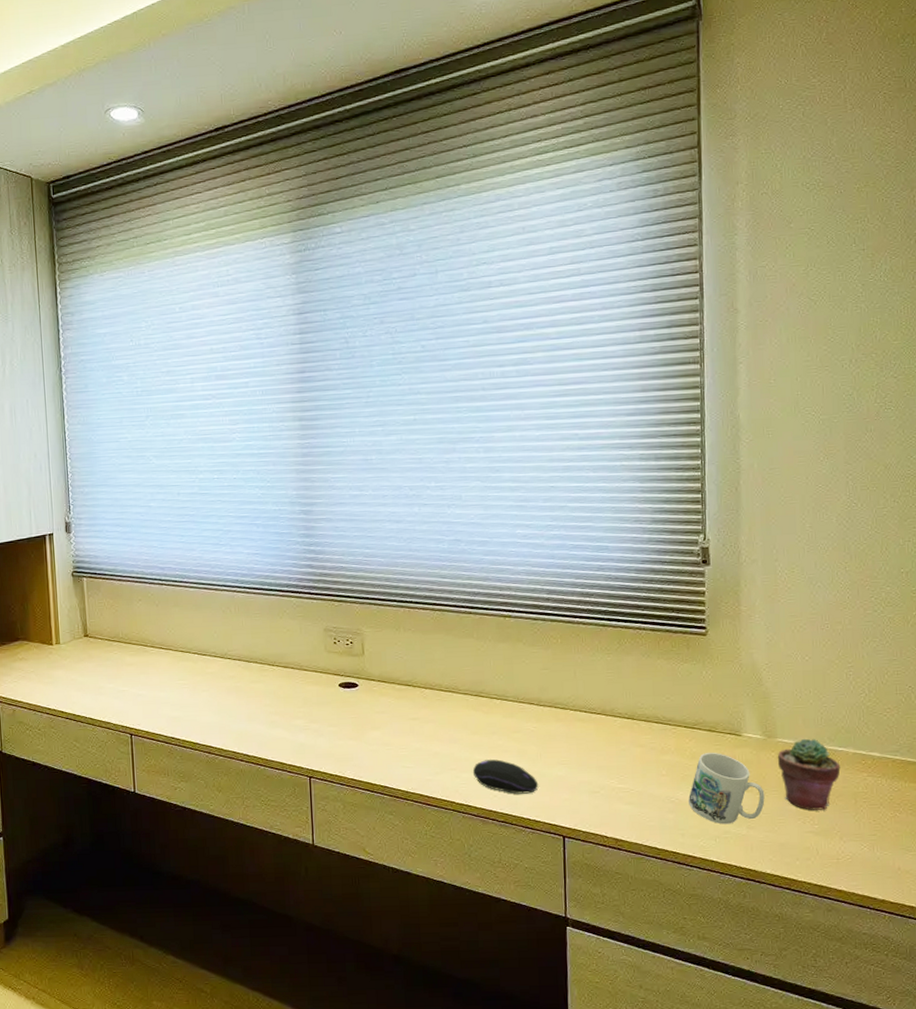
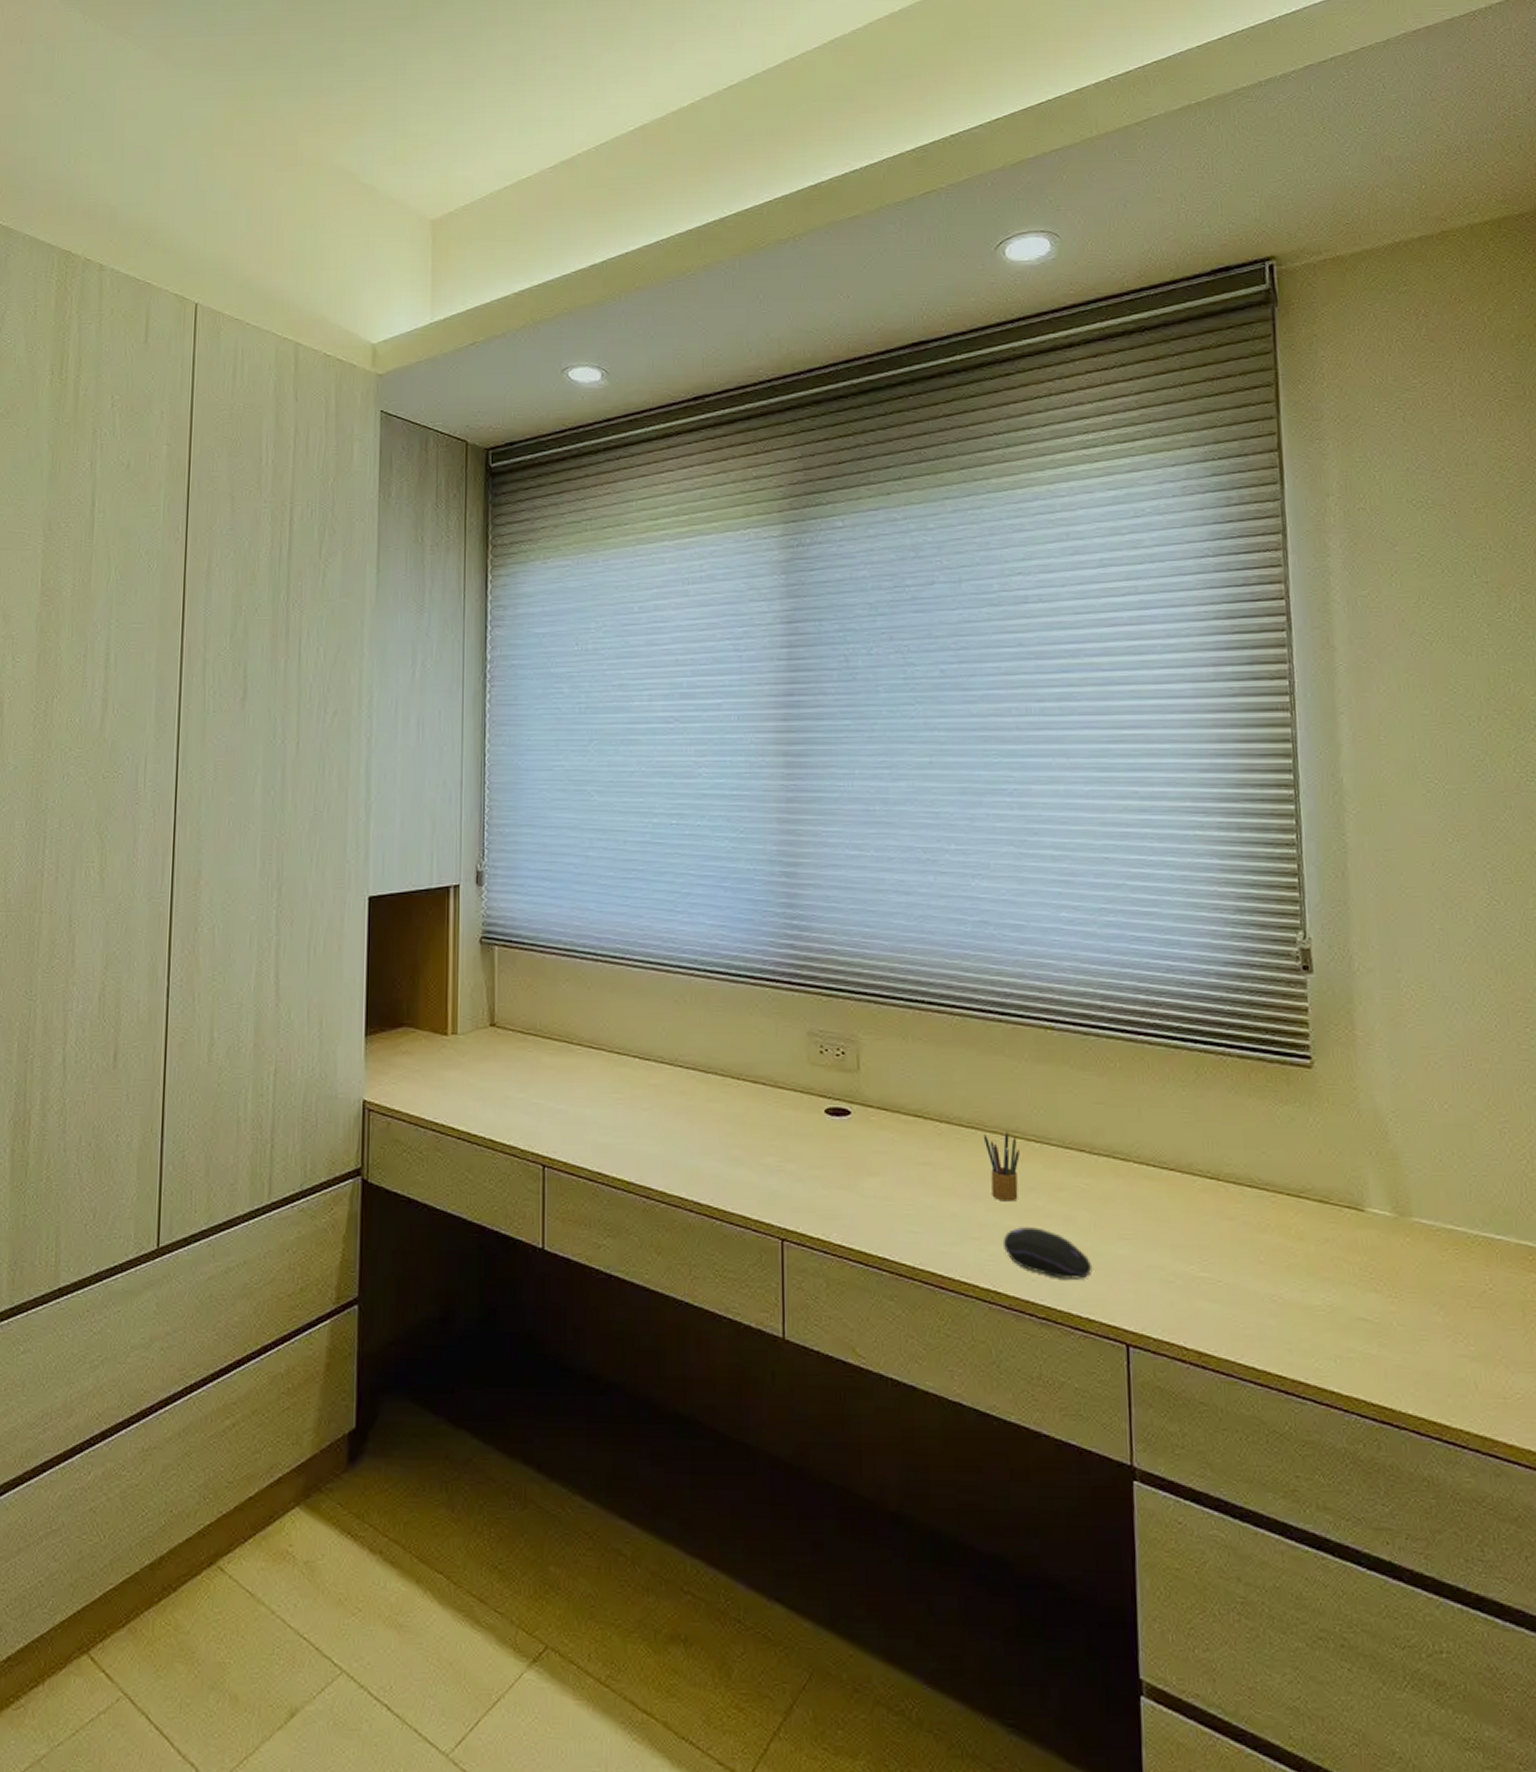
pencil box: none [457,692,485,743] -> present [983,1131,1020,1202]
mug: present [688,752,765,824] -> none [1296,1232,1401,1339]
potted succulent: present [777,738,841,810] -> none [1413,1219,1501,1324]

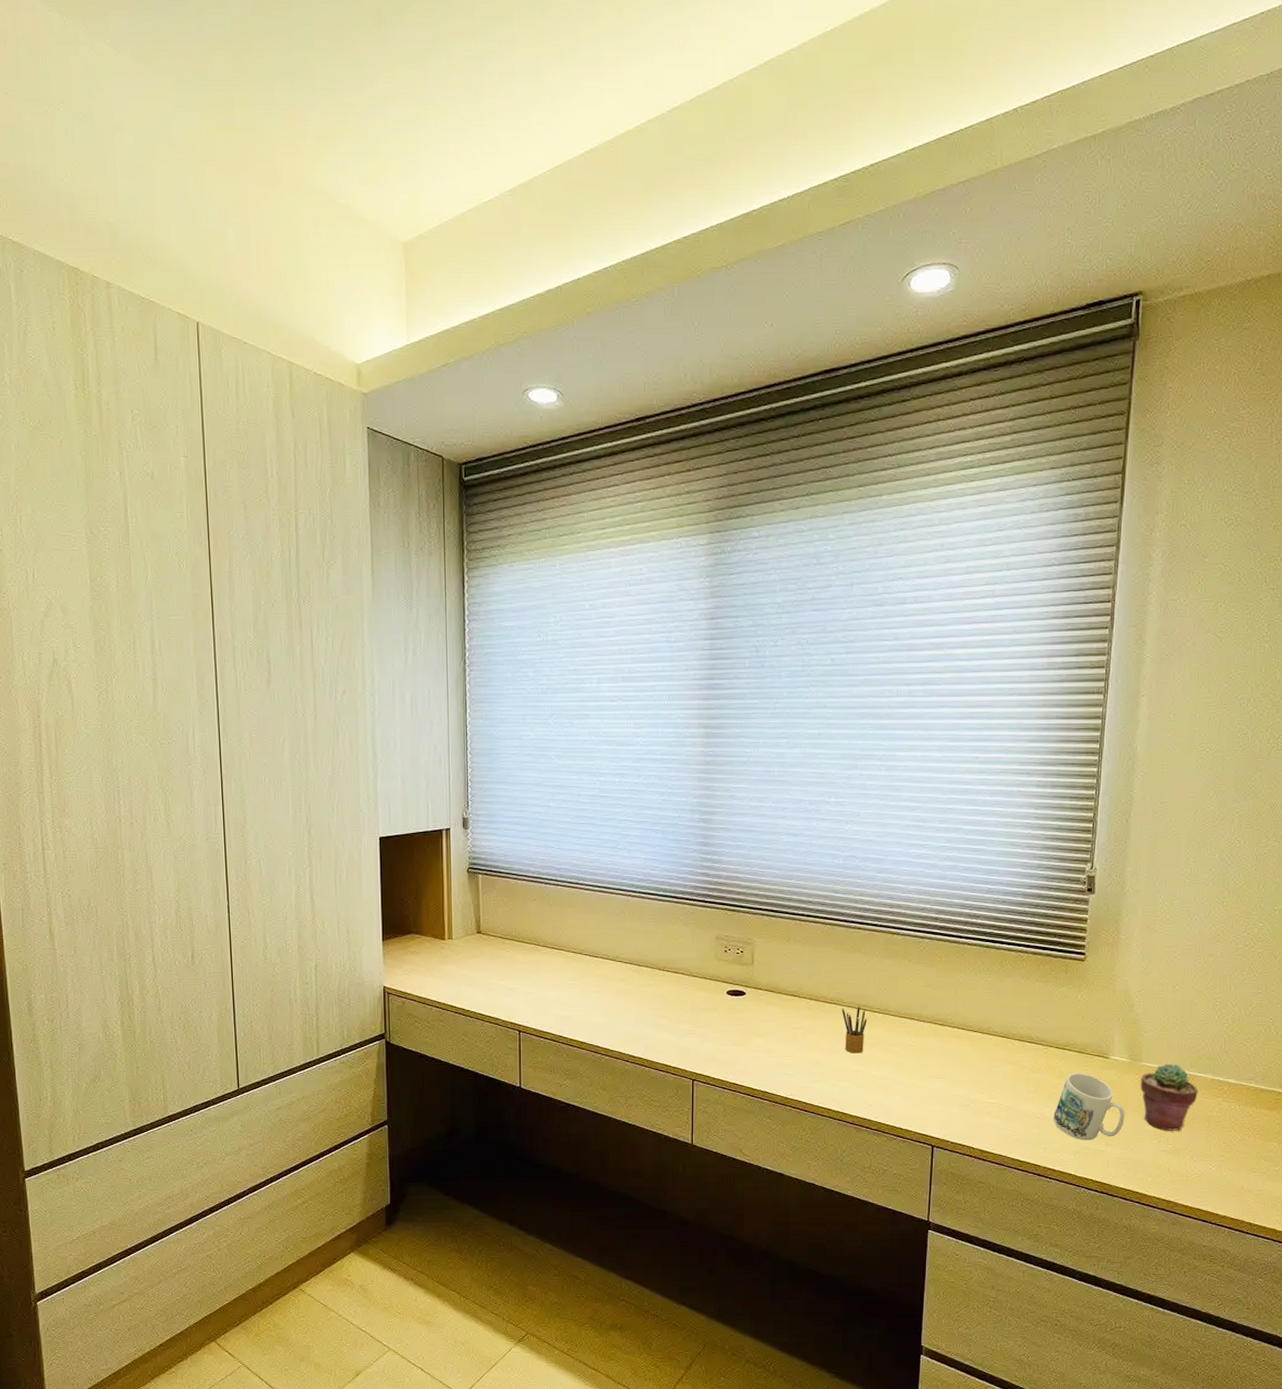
computer mouse: present [1002,1227,1093,1279] -> none [850,1070,913,1104]
mug: none [1296,1232,1401,1339] -> present [1053,1072,1125,1141]
potted succulent: none [1413,1219,1501,1324] -> present [1140,1063,1198,1131]

